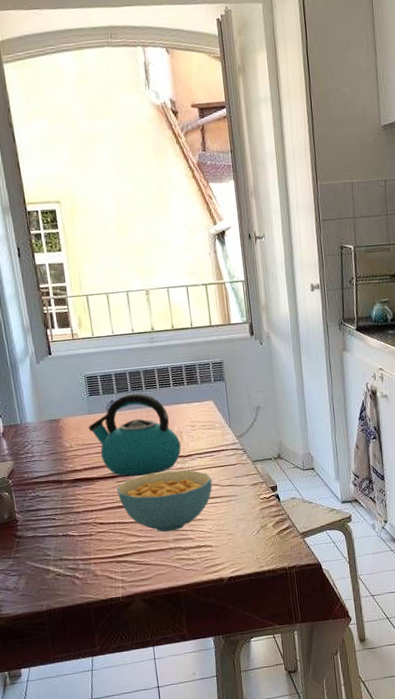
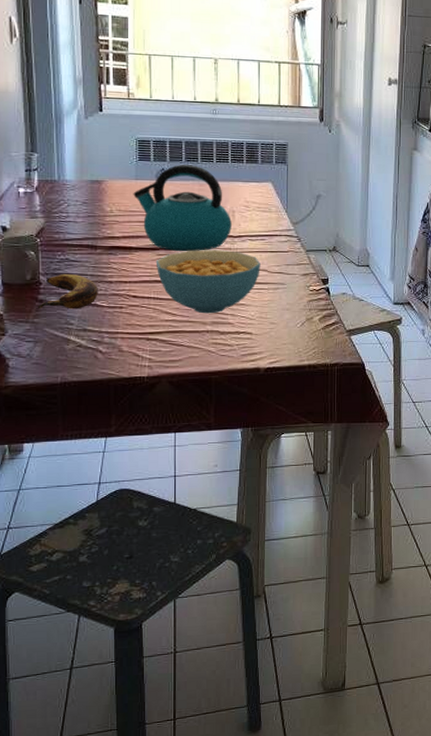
banana: none [17,509,69,545] -> present [37,274,98,309]

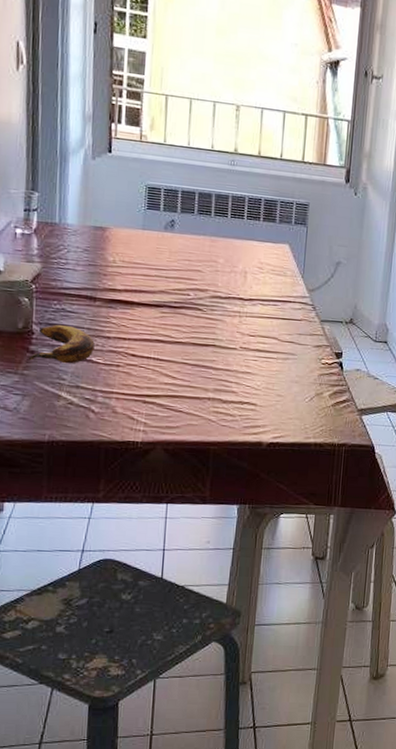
kettle: present [133,164,232,251] -> none [139,217,243,312]
cereal bowl: present [155,250,260,314] -> none [158,310,271,380]

